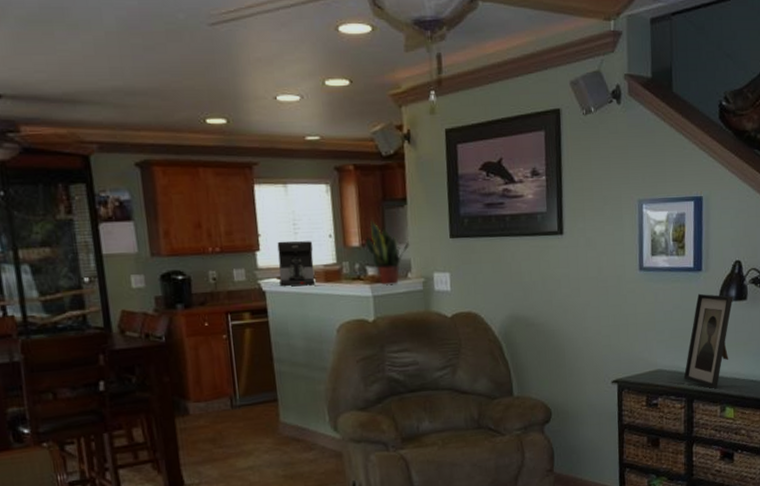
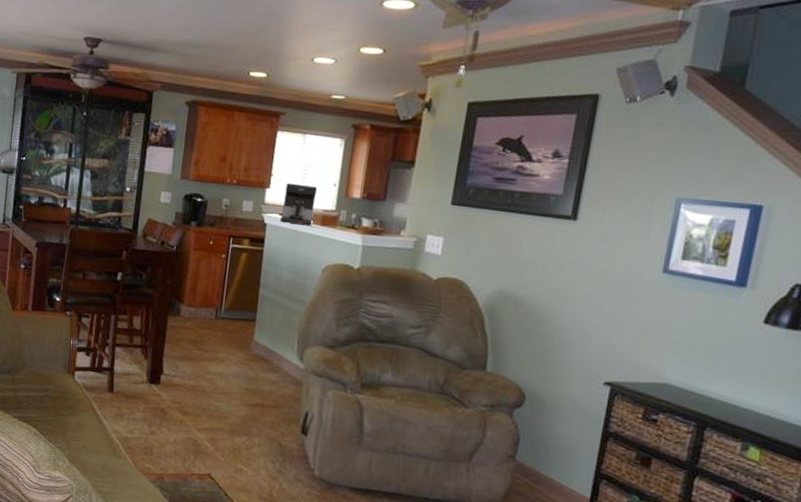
potted plant: present [365,220,410,286] -> none [366,176,409,240]
picture frame: present [683,293,733,389] -> none [697,311,785,423]

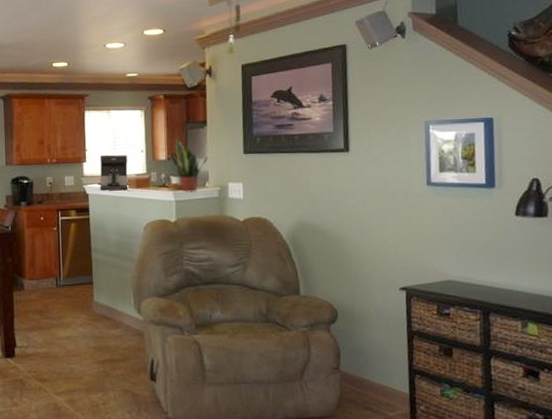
potted plant: none [366,176,409,240] -> present [171,139,209,193]

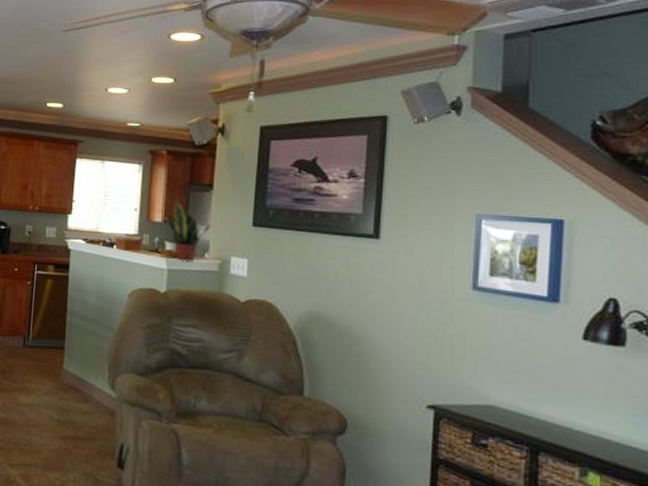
coffee maker: present [100,154,128,192] -> none [84,208,119,252]

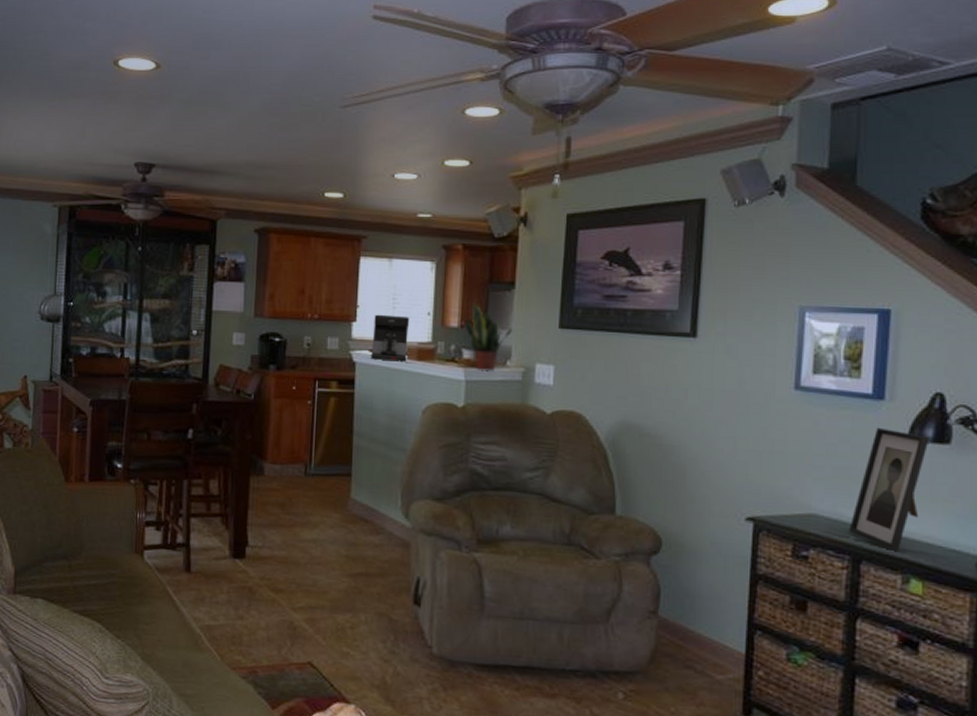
coffee maker: none [84,208,119,252] -> present [371,314,410,363]
picture frame: none [526,328,604,446] -> present [848,427,930,552]

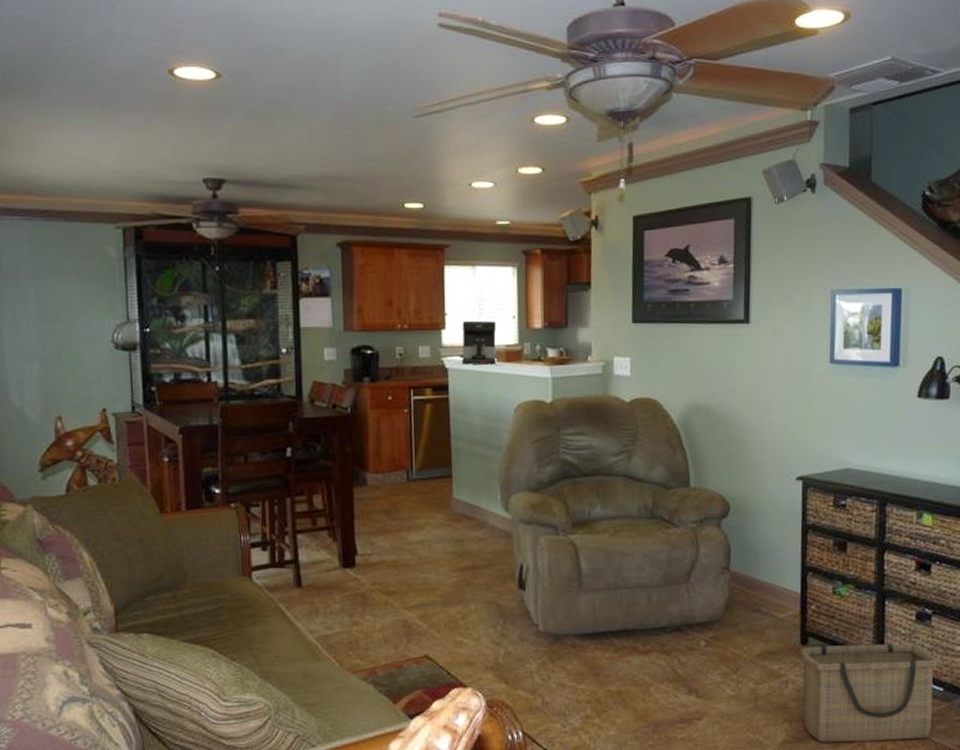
potted plant: present [465,302,513,372] -> none [548,303,592,368]
picture frame: present [848,427,930,552] -> none [876,390,934,493]

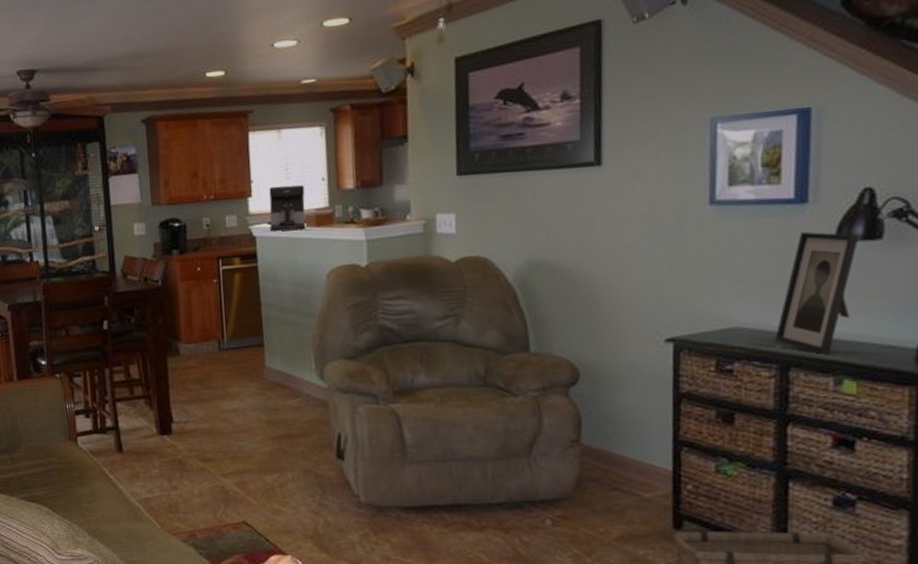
picture frame: none [876,390,934,493] -> present [775,231,860,355]

